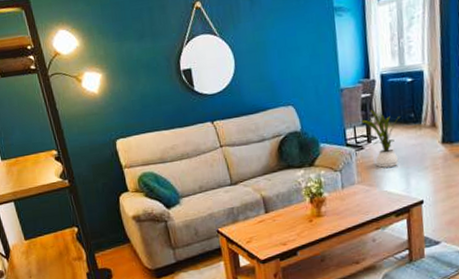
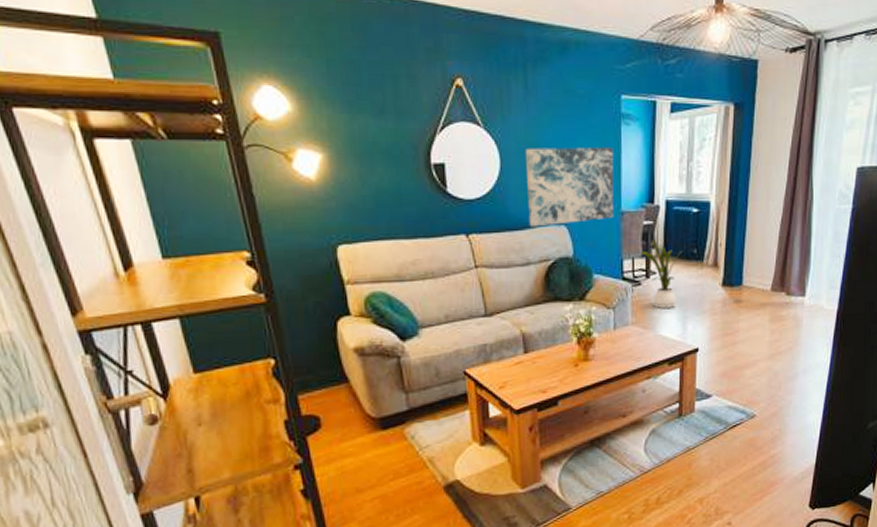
wall art: none [254,37,334,110] -> present [525,147,614,227]

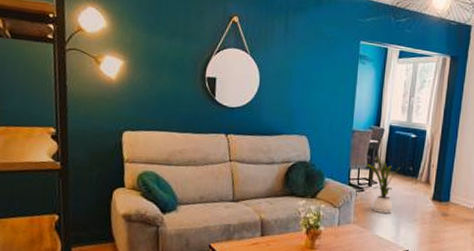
wall art: present [525,147,614,227] -> none [277,73,350,135]

